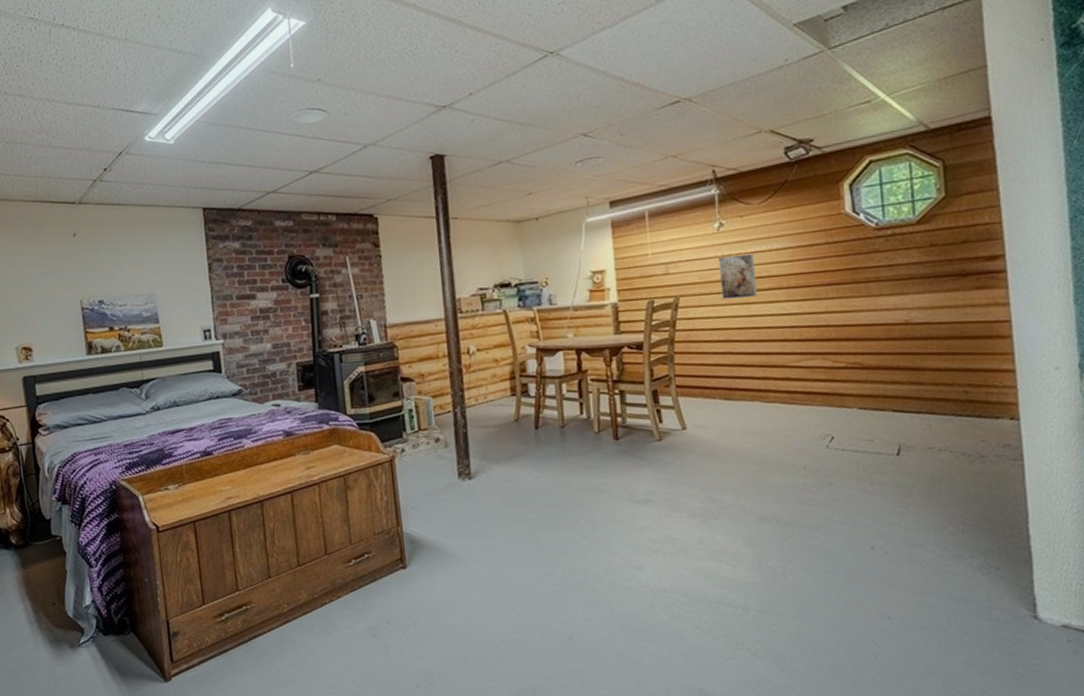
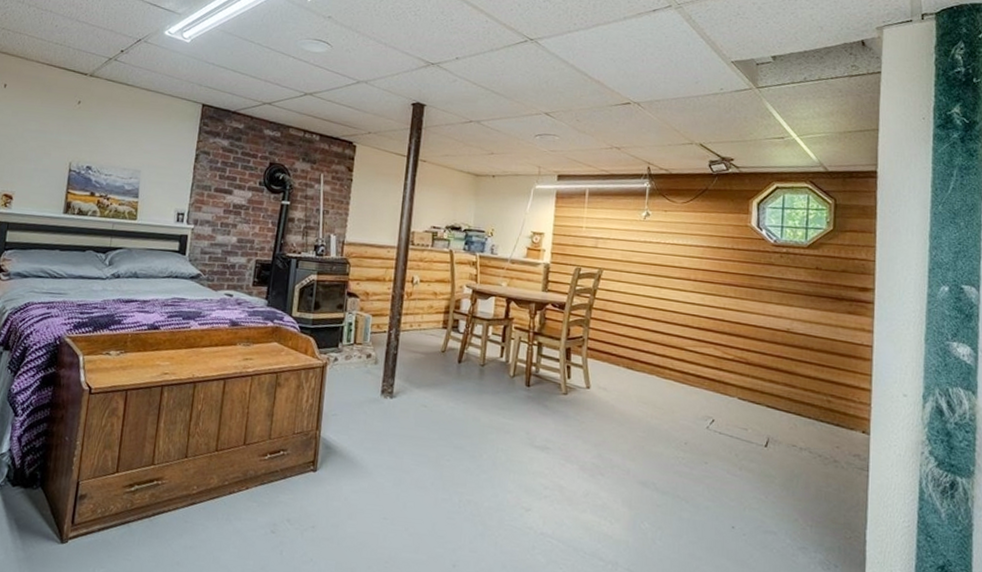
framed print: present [718,253,757,299] -> none [639,242,671,284]

